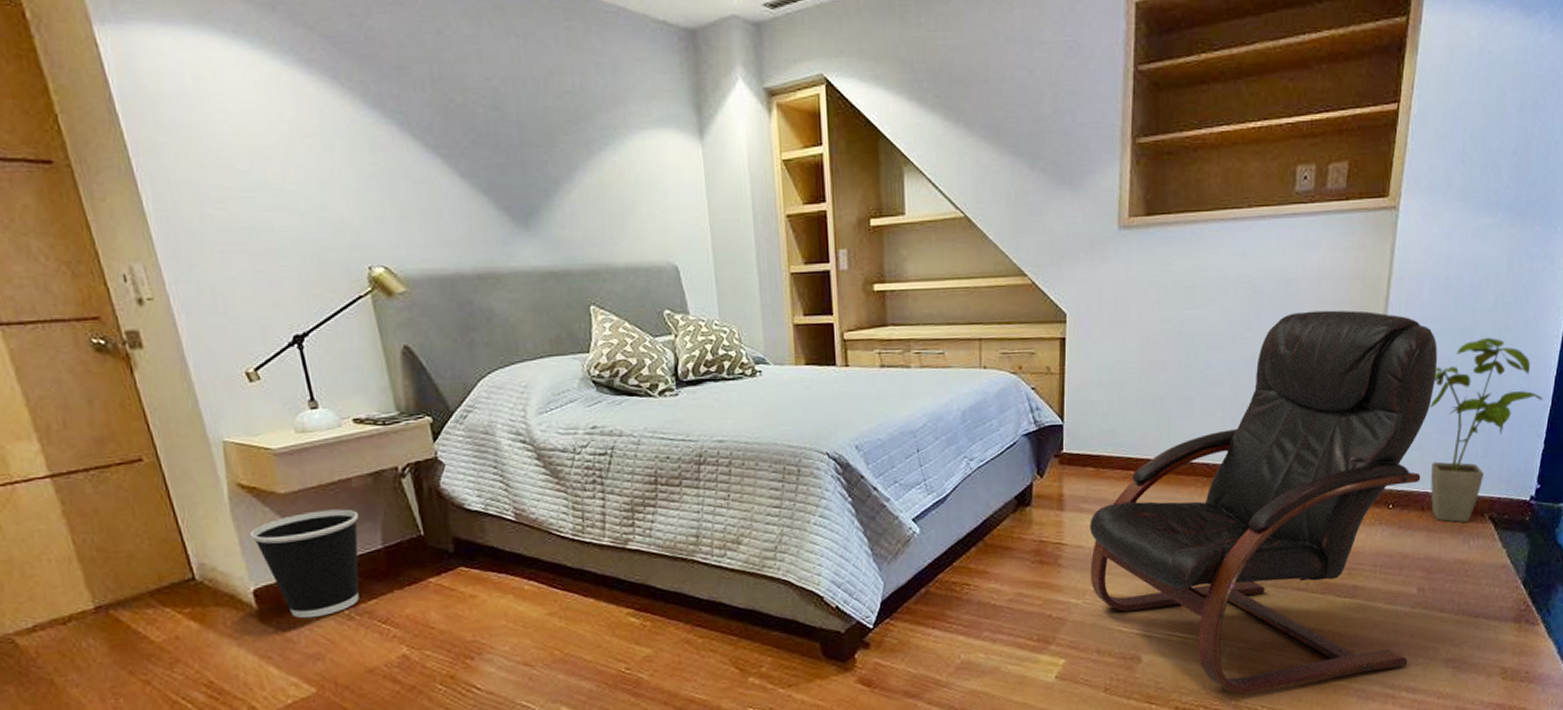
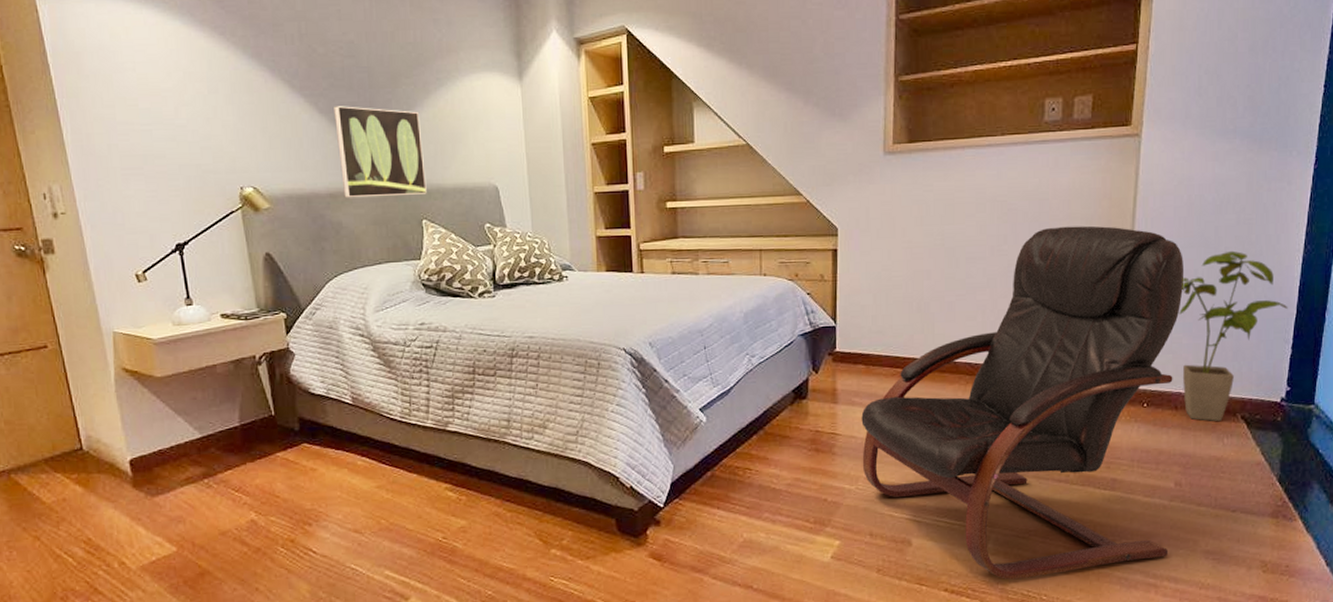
wastebasket: present [250,509,359,619] -> none [130,391,221,486]
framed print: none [478,168,594,280] -> present [334,106,427,198]

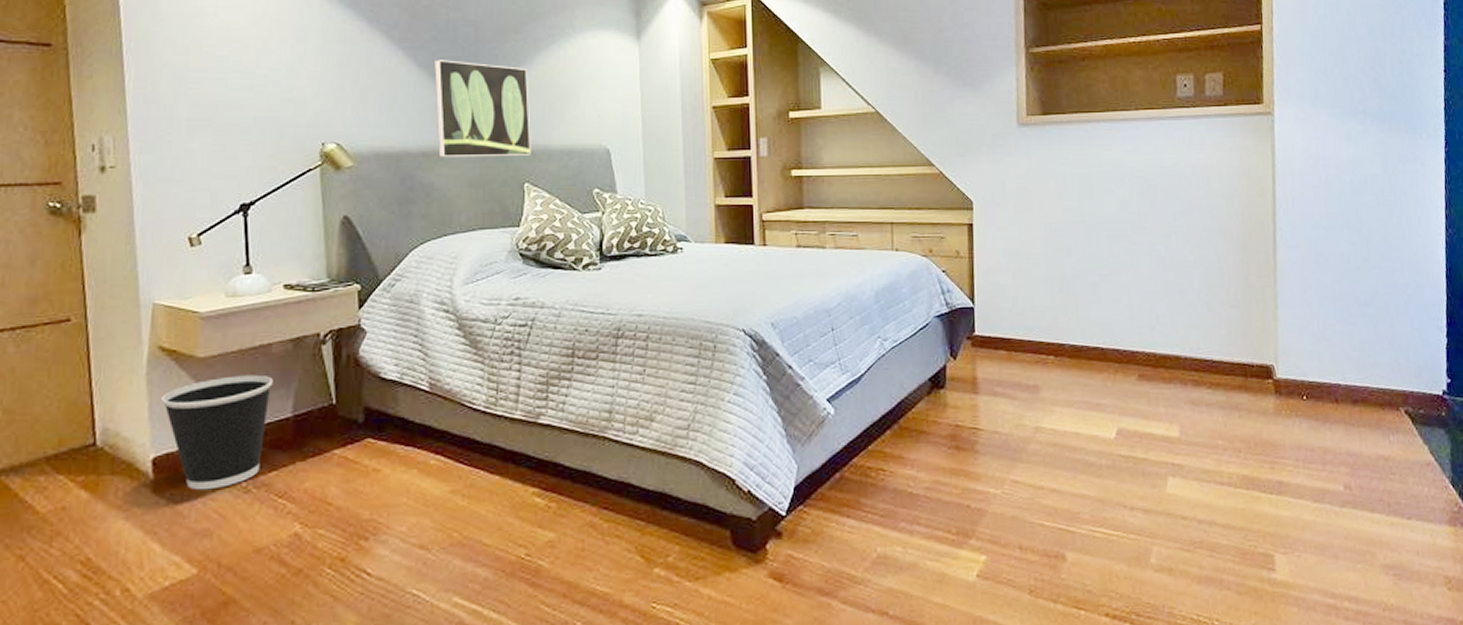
wastebasket: none [130,391,221,486] -> present [161,374,273,491]
armchair: present [861,225,1185,580] -> none [1005,204,1346,602]
house plant: present [1179,250,1288,422] -> none [1328,233,1438,417]

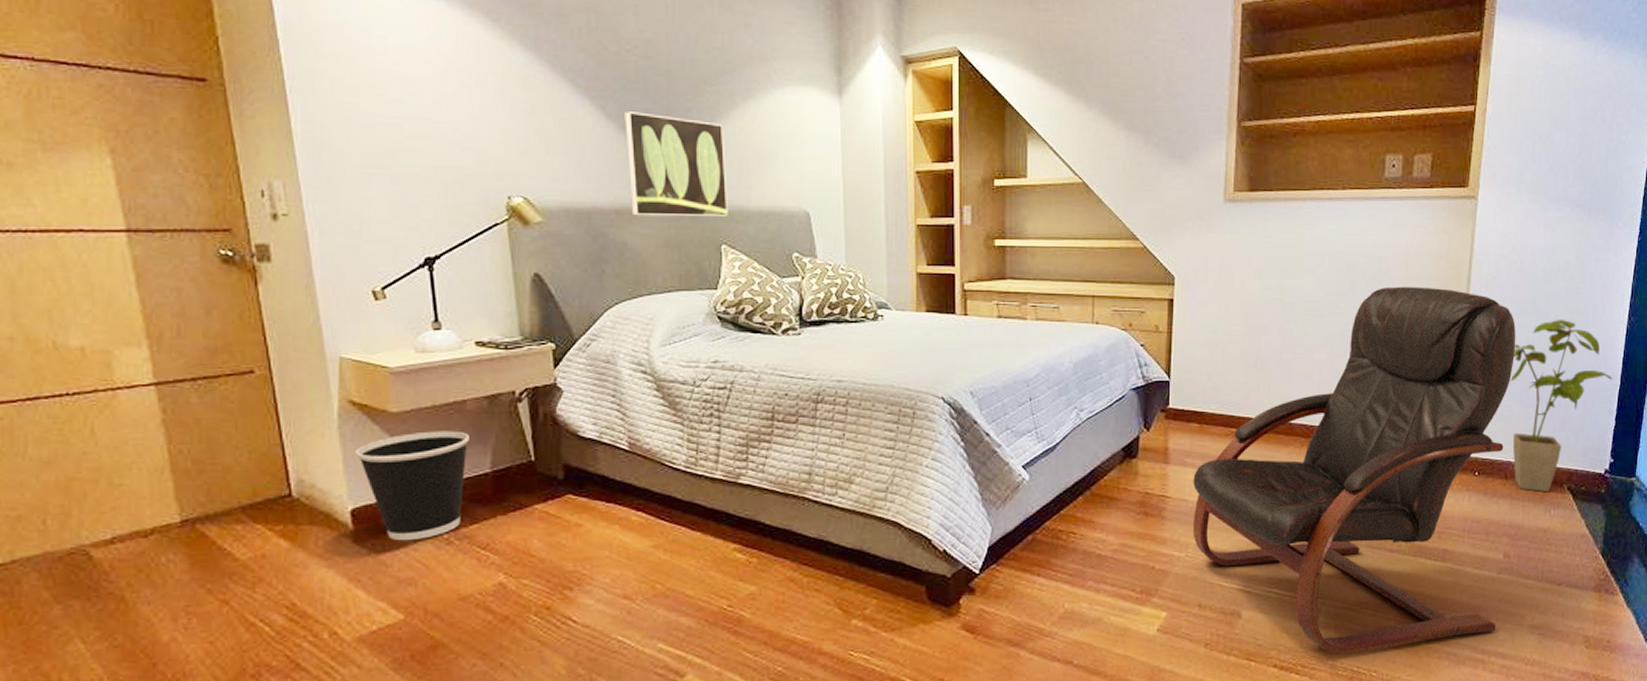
armchair: none [1005,204,1346,602] -> present [1192,286,1516,656]
house plant: none [1328,233,1438,417] -> present [1510,319,1613,493]

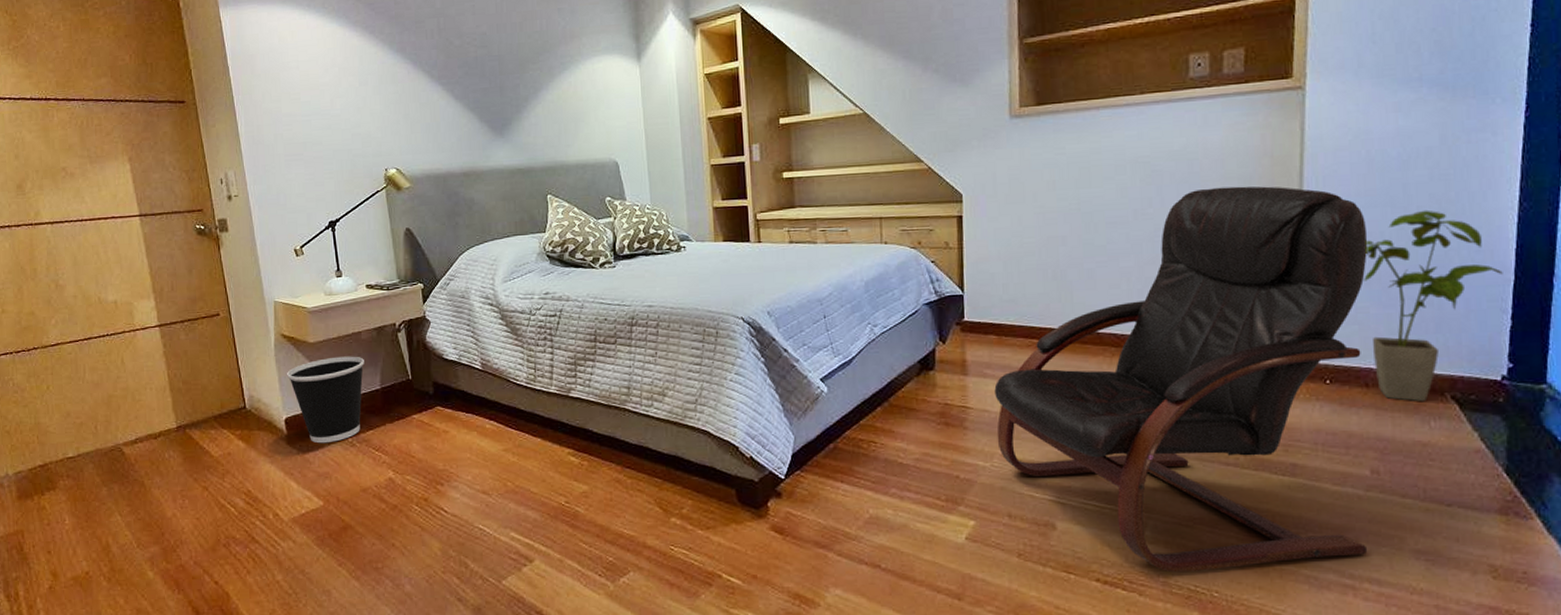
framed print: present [625,112,728,217] -> none [468,92,552,177]

